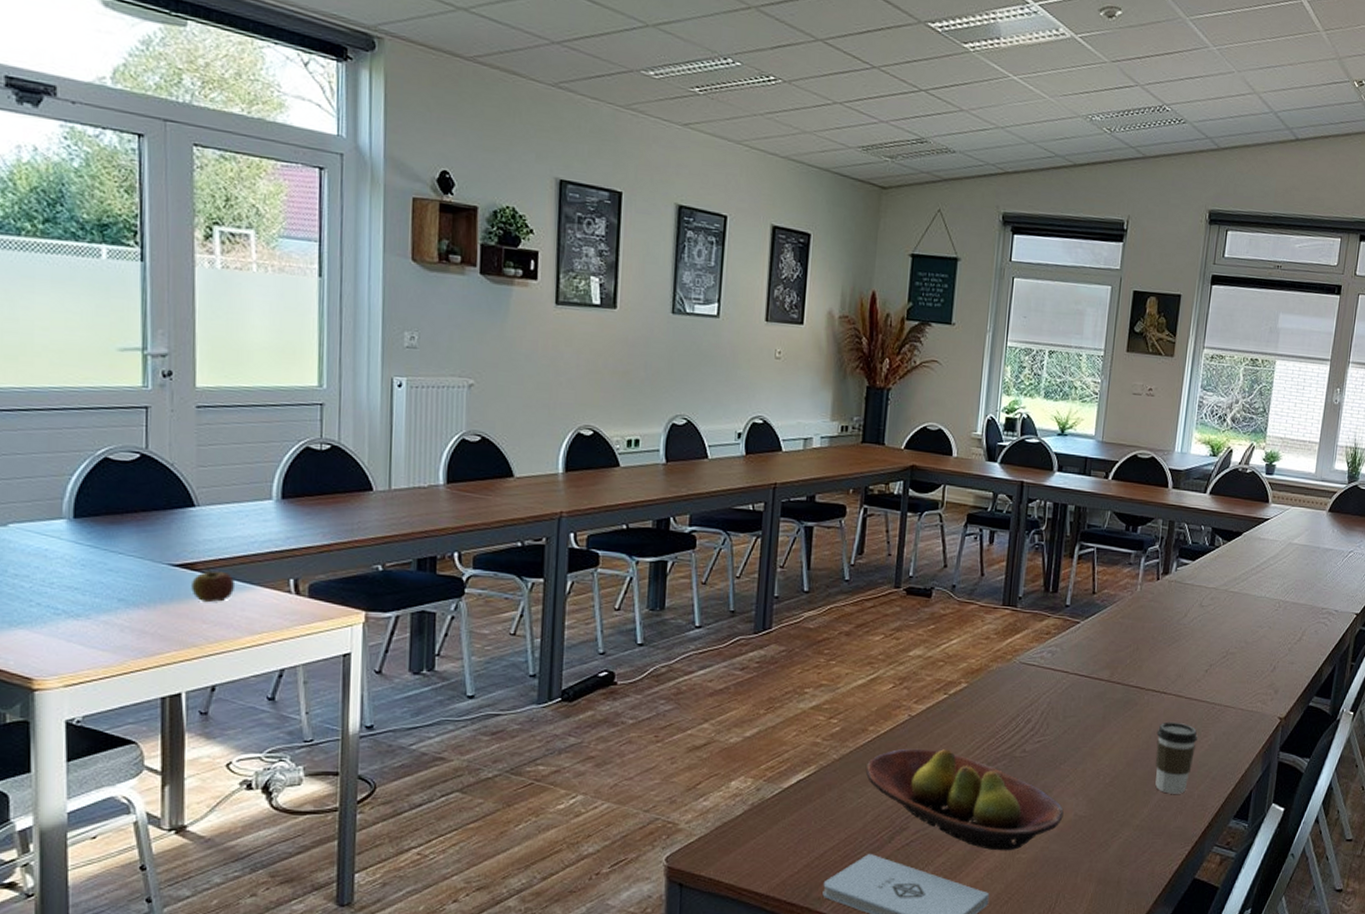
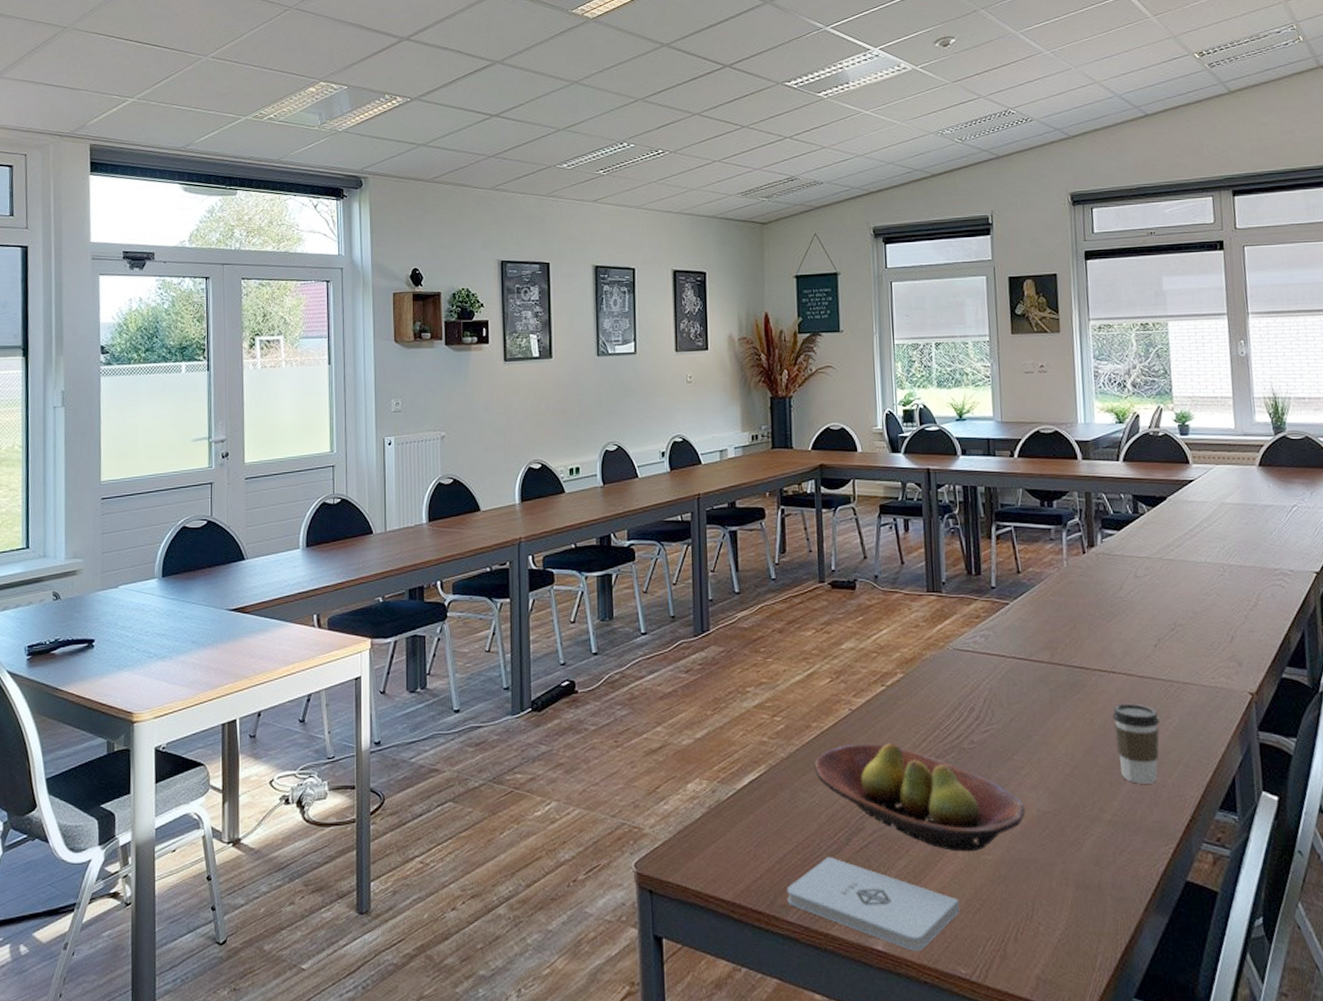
apple: present [191,567,236,603] -> none [243,609,274,640]

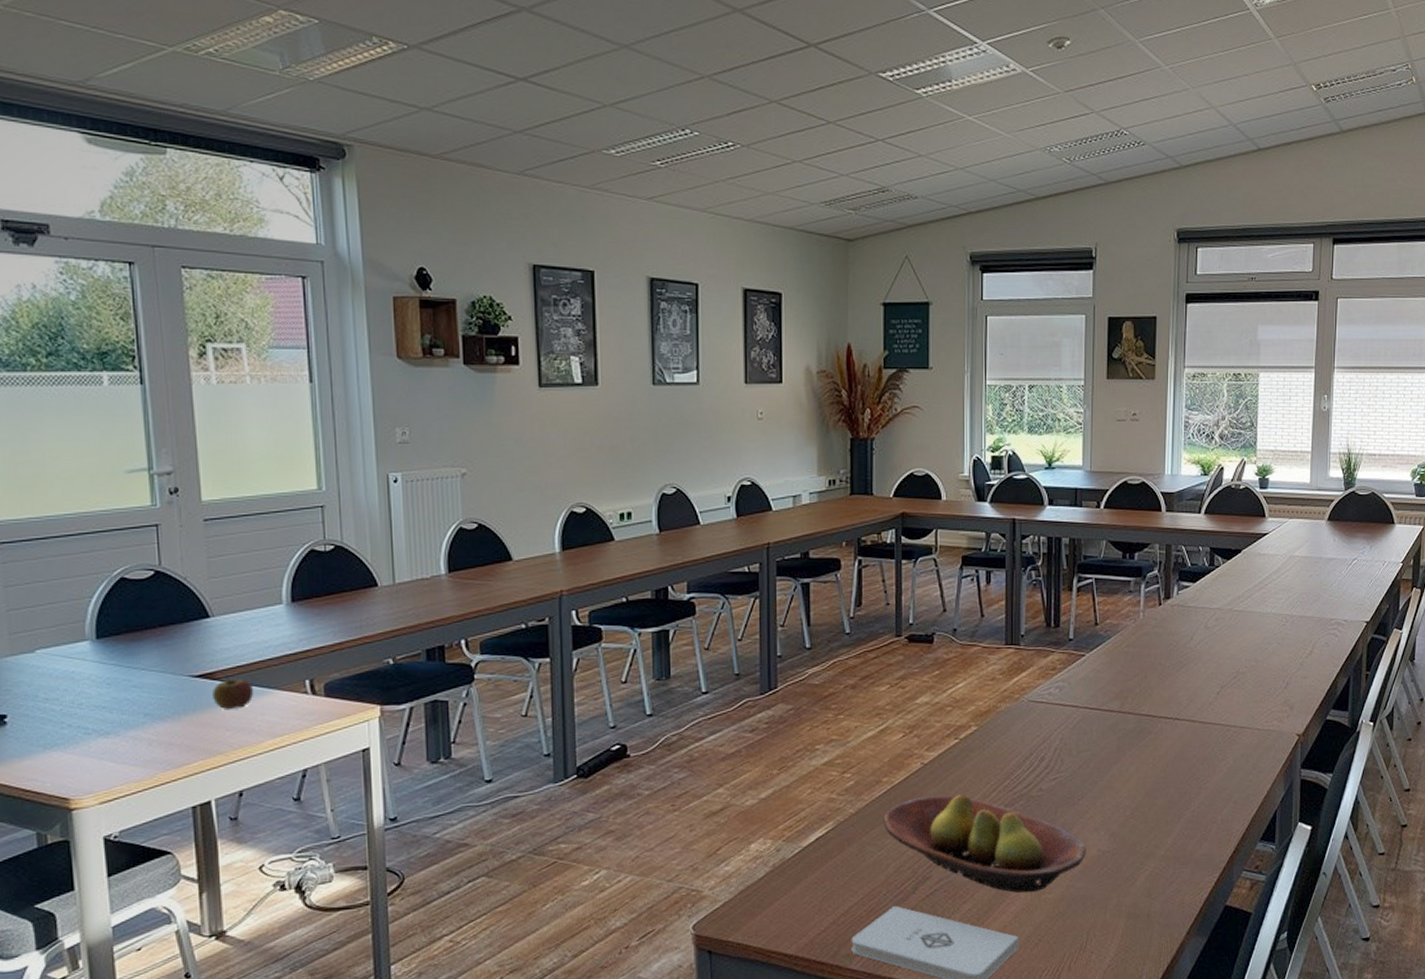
apple: none [243,609,274,640] -> present [212,675,254,710]
coffee cup: present [1112,703,1160,784] -> none [1173,747,1215,821]

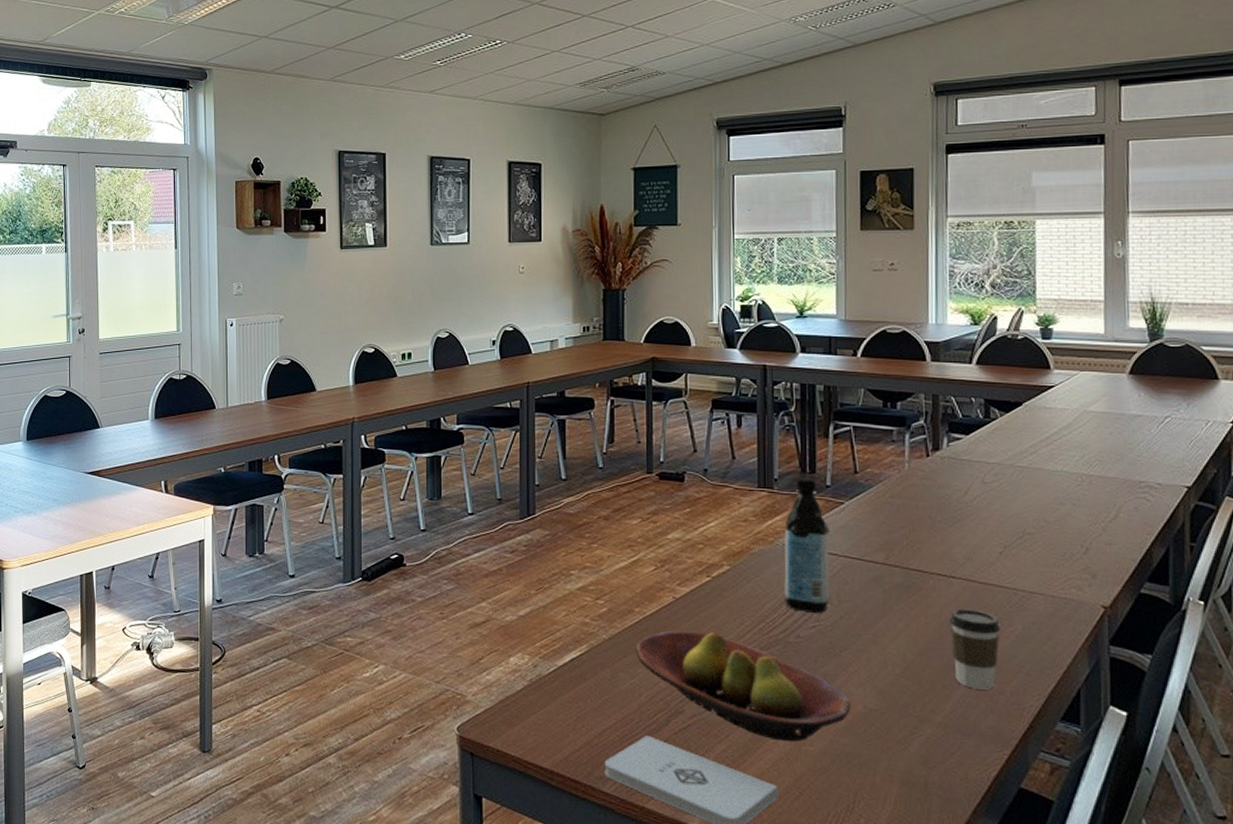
apple: present [212,675,254,710] -> none [98,474,126,501]
water bottle: none [1028,632,1071,766] -> present [784,477,830,614]
coffee cup: none [1173,747,1215,821] -> present [949,608,1000,690]

